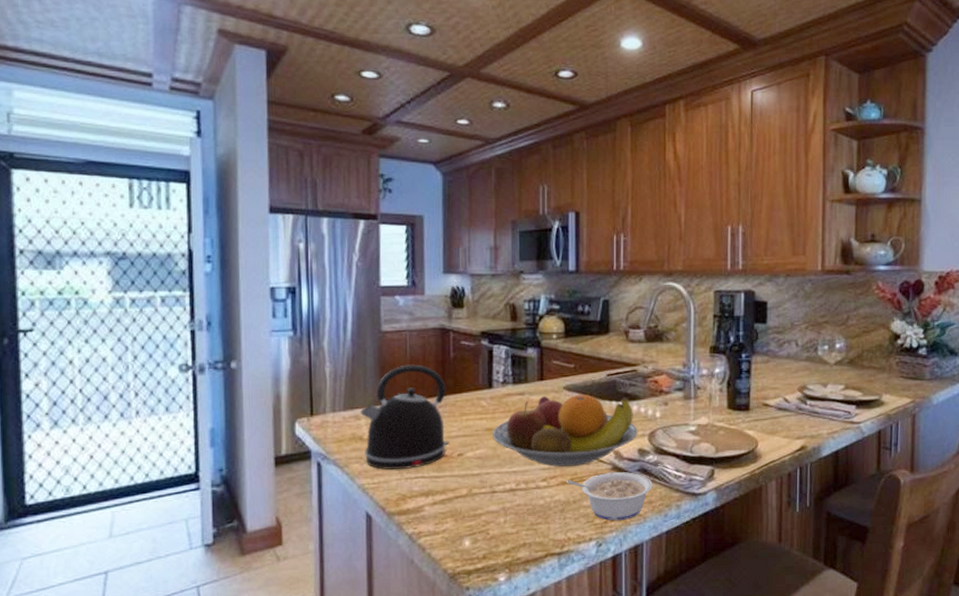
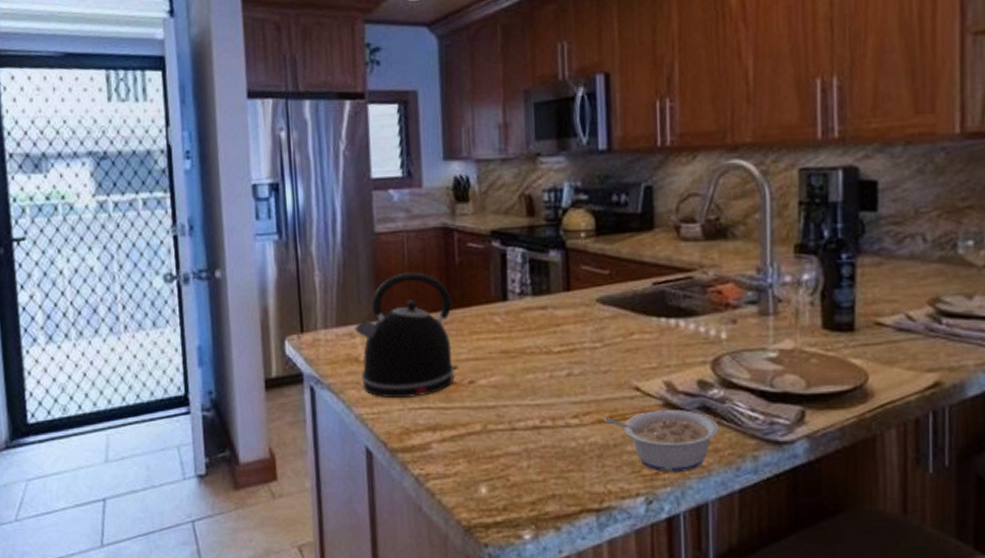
fruit bowl: present [493,395,638,467] -> none [509,309,697,402]

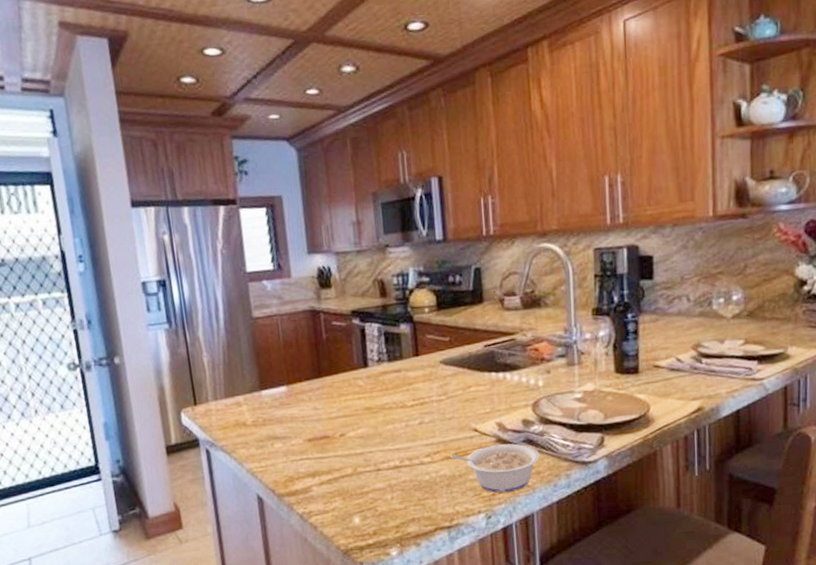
kettle: present [353,272,459,398] -> none [240,348,331,453]

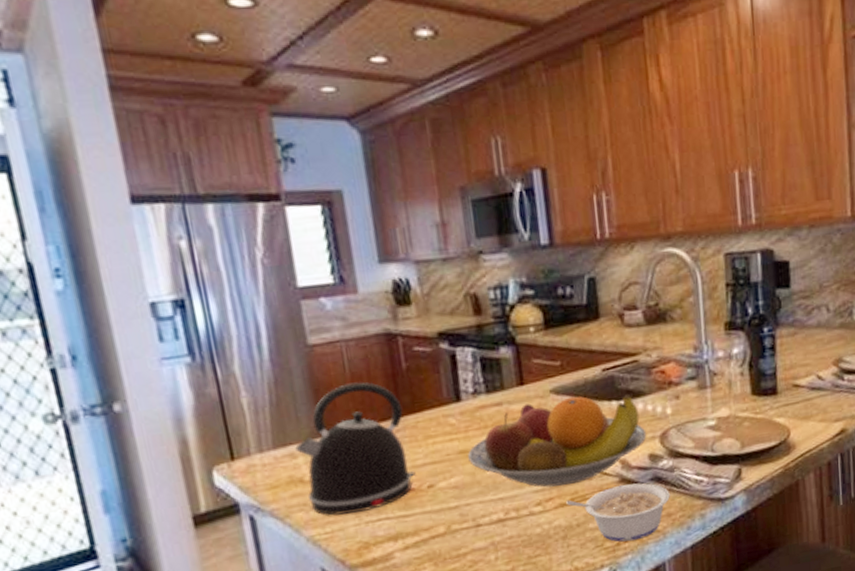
kettle: none [240,348,331,453] -> present [294,382,416,516]
fruit bowl: none [372,368,521,442] -> present [468,394,647,487]

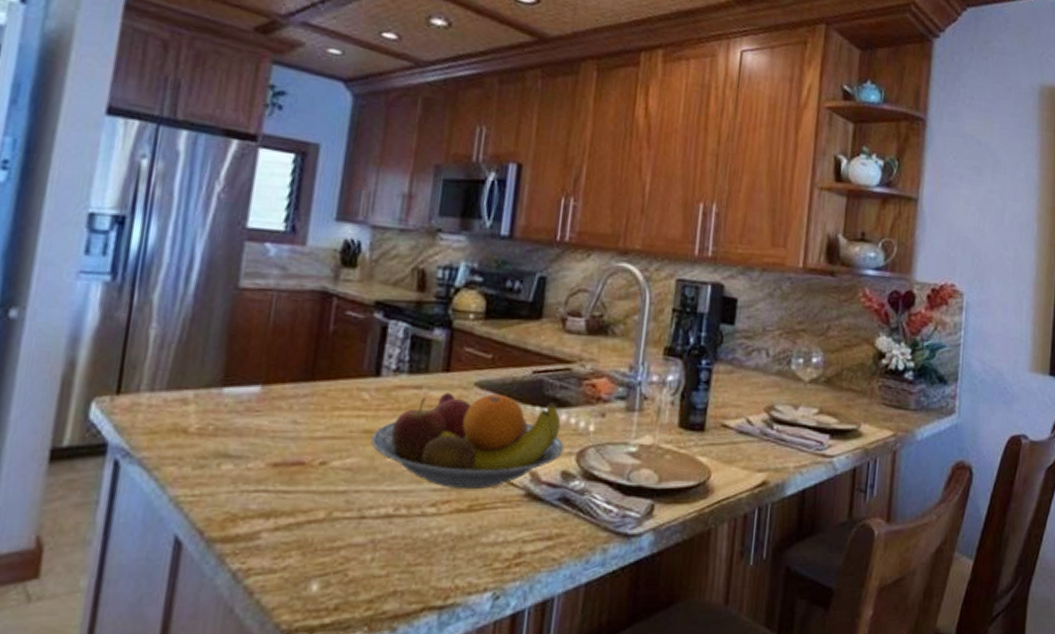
kettle: present [294,382,416,516] -> none [185,335,317,478]
legume: present [566,483,670,542] -> none [463,500,575,566]

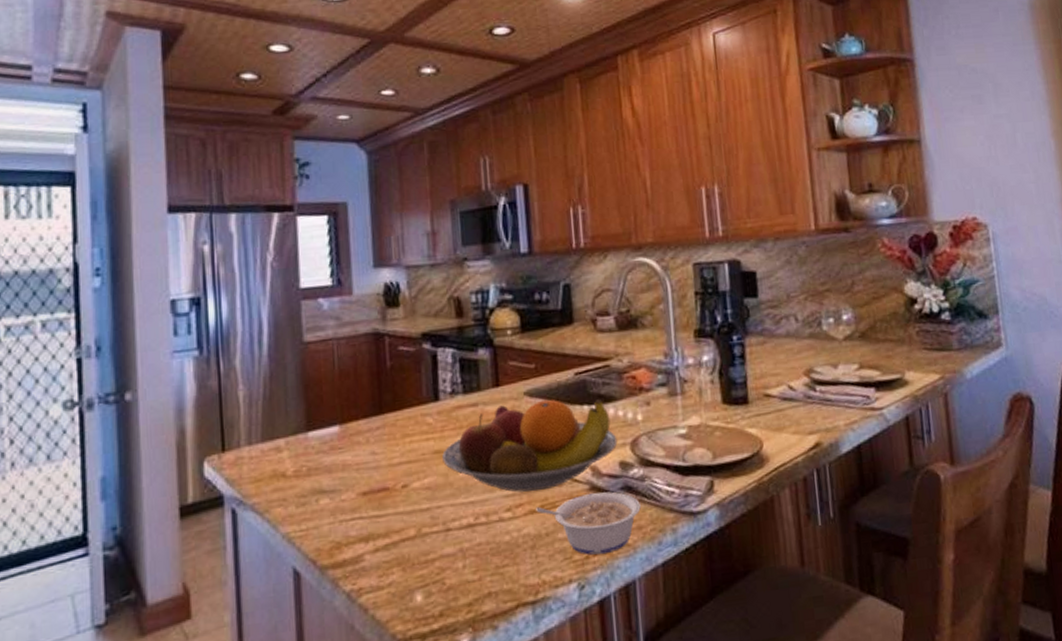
legume: none [463,500,575,566] -> present [536,492,641,555]

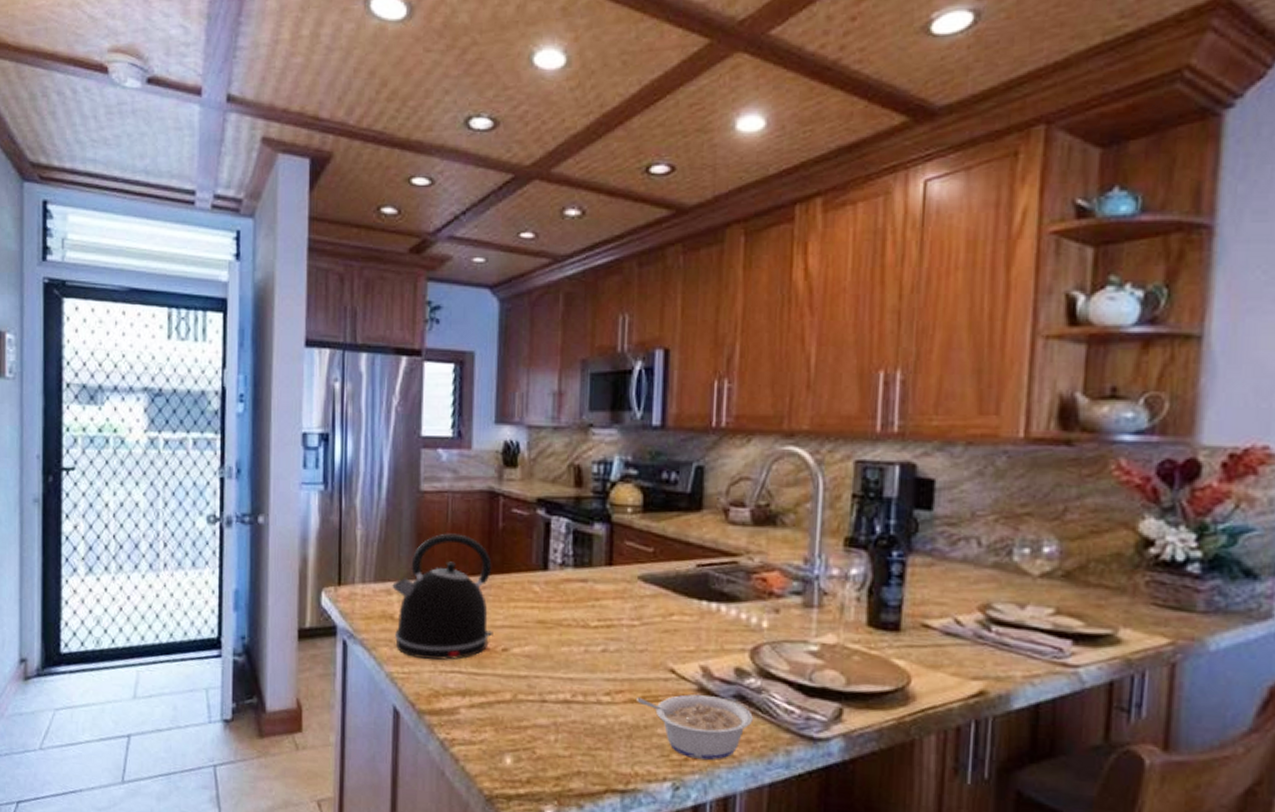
kettle: none [280,379,391,512] -> present [391,533,493,660]
fruit bowl: present [442,399,618,492] -> none [545,586,736,681]

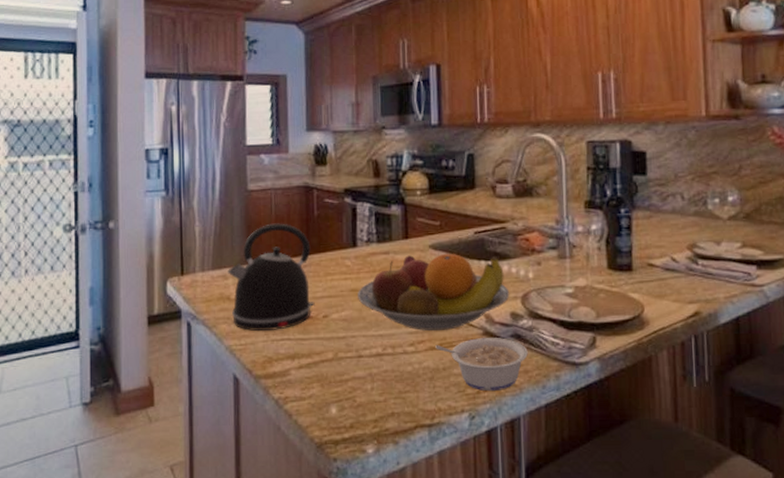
fruit bowl: none [545,586,736,681] -> present [358,254,510,332]

